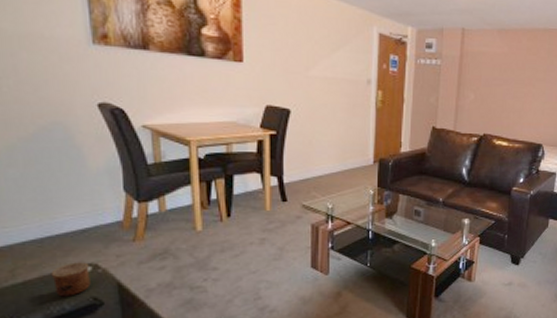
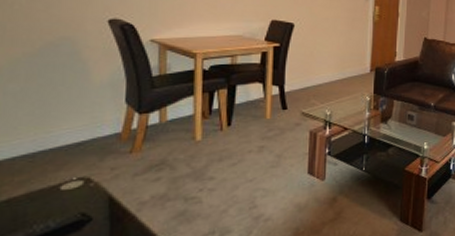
cup: present [51,262,91,297] -> none [39,176,81,214]

